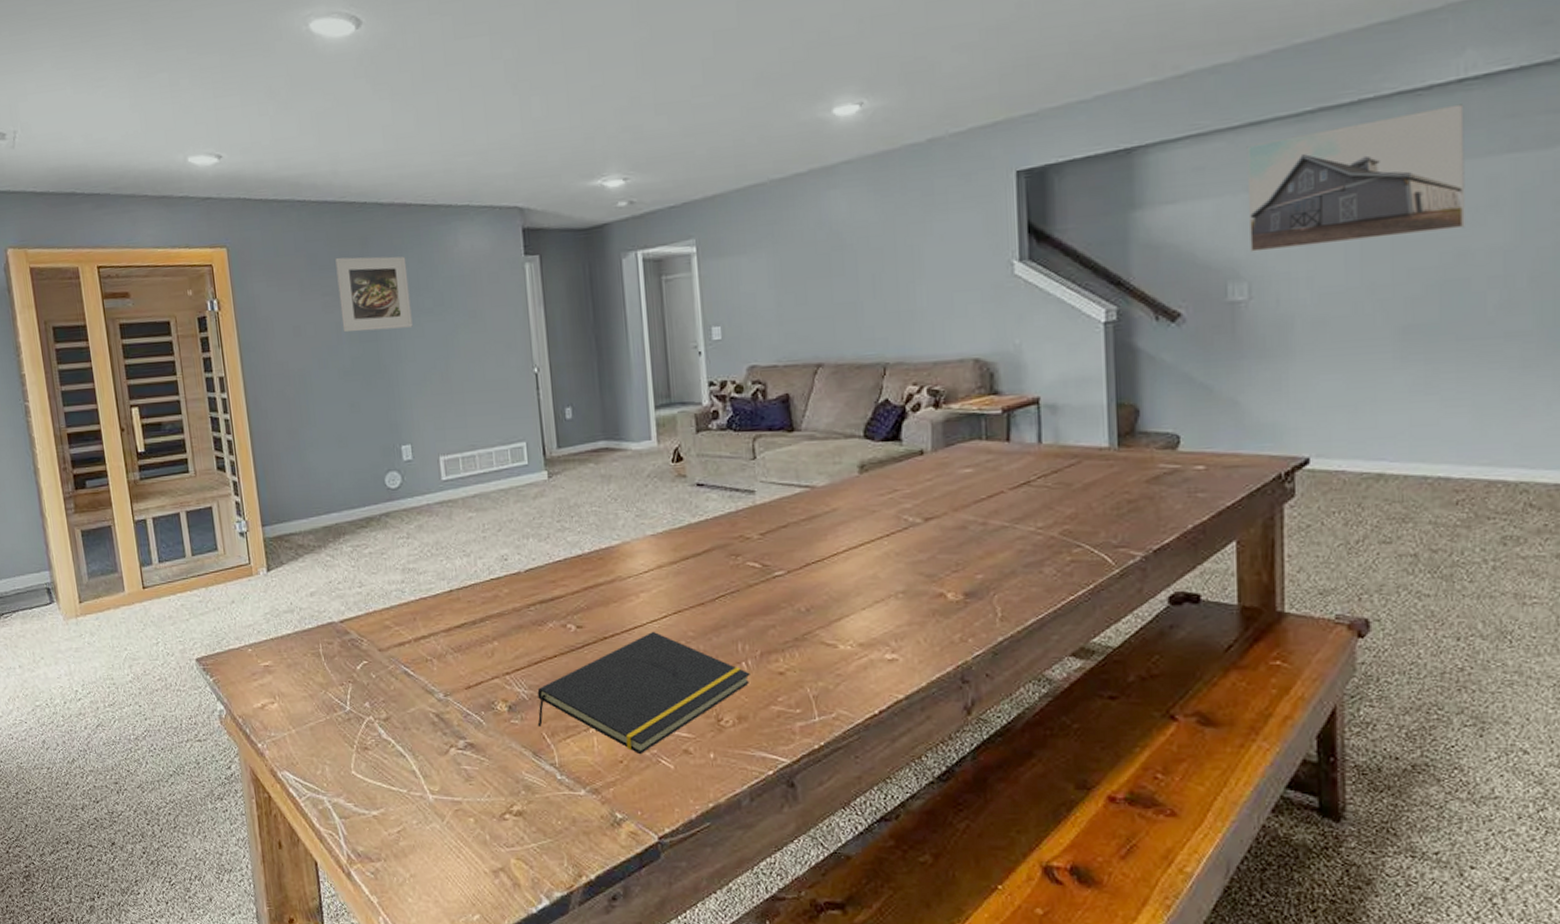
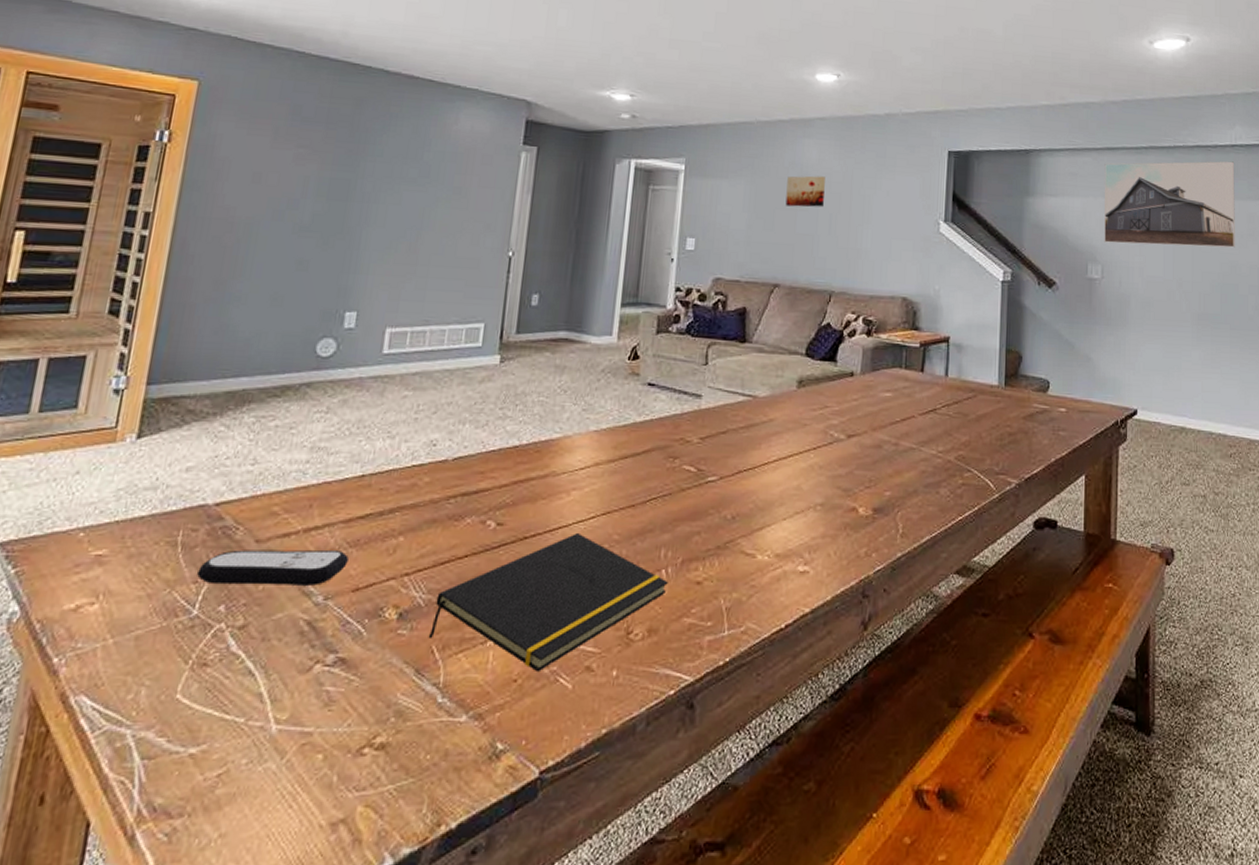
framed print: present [335,256,413,333] -> none [311,112,400,193]
remote control: none [341,654,457,686] -> present [197,549,350,585]
wall art: none [815,231,863,274] -> present [785,175,825,207]

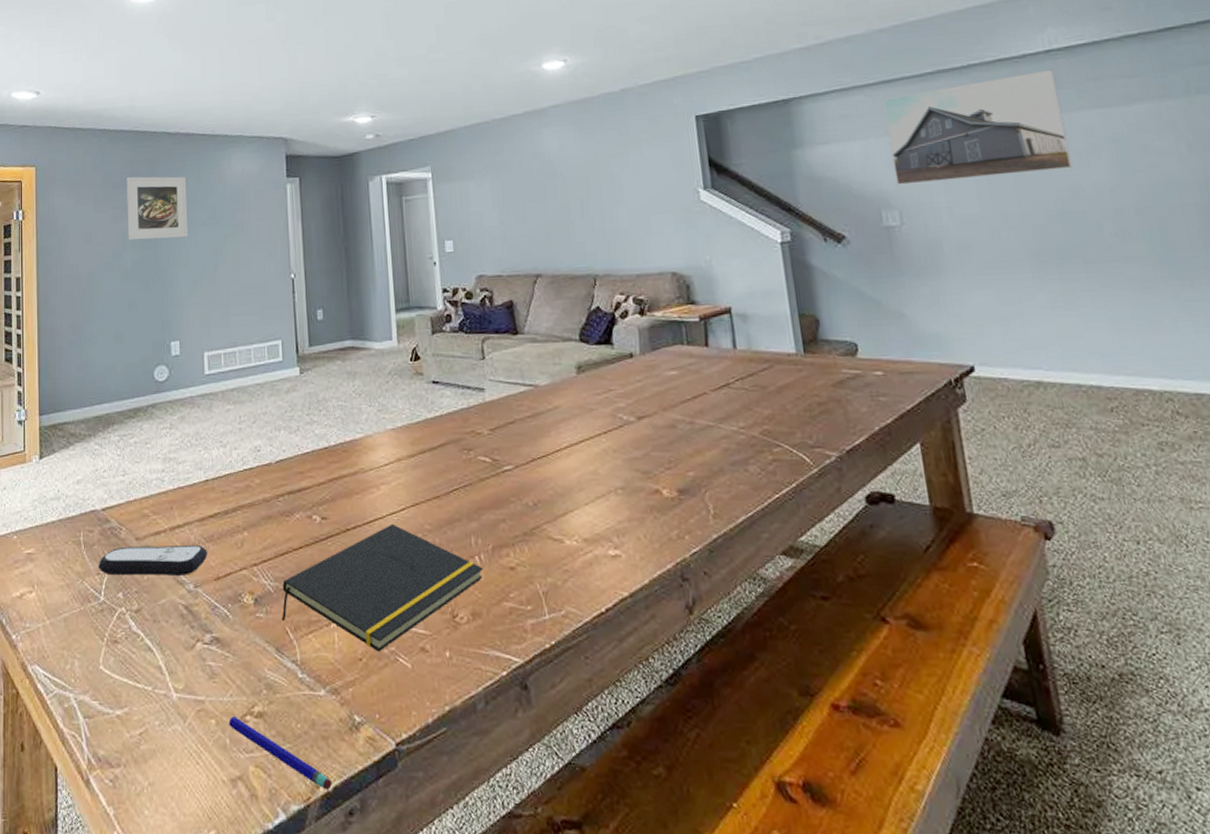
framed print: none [311,112,400,193] -> present [126,176,188,240]
pen: none [339,749,457,828] -> present [229,716,332,790]
wall art: present [785,175,825,207] -> none [531,162,572,197]

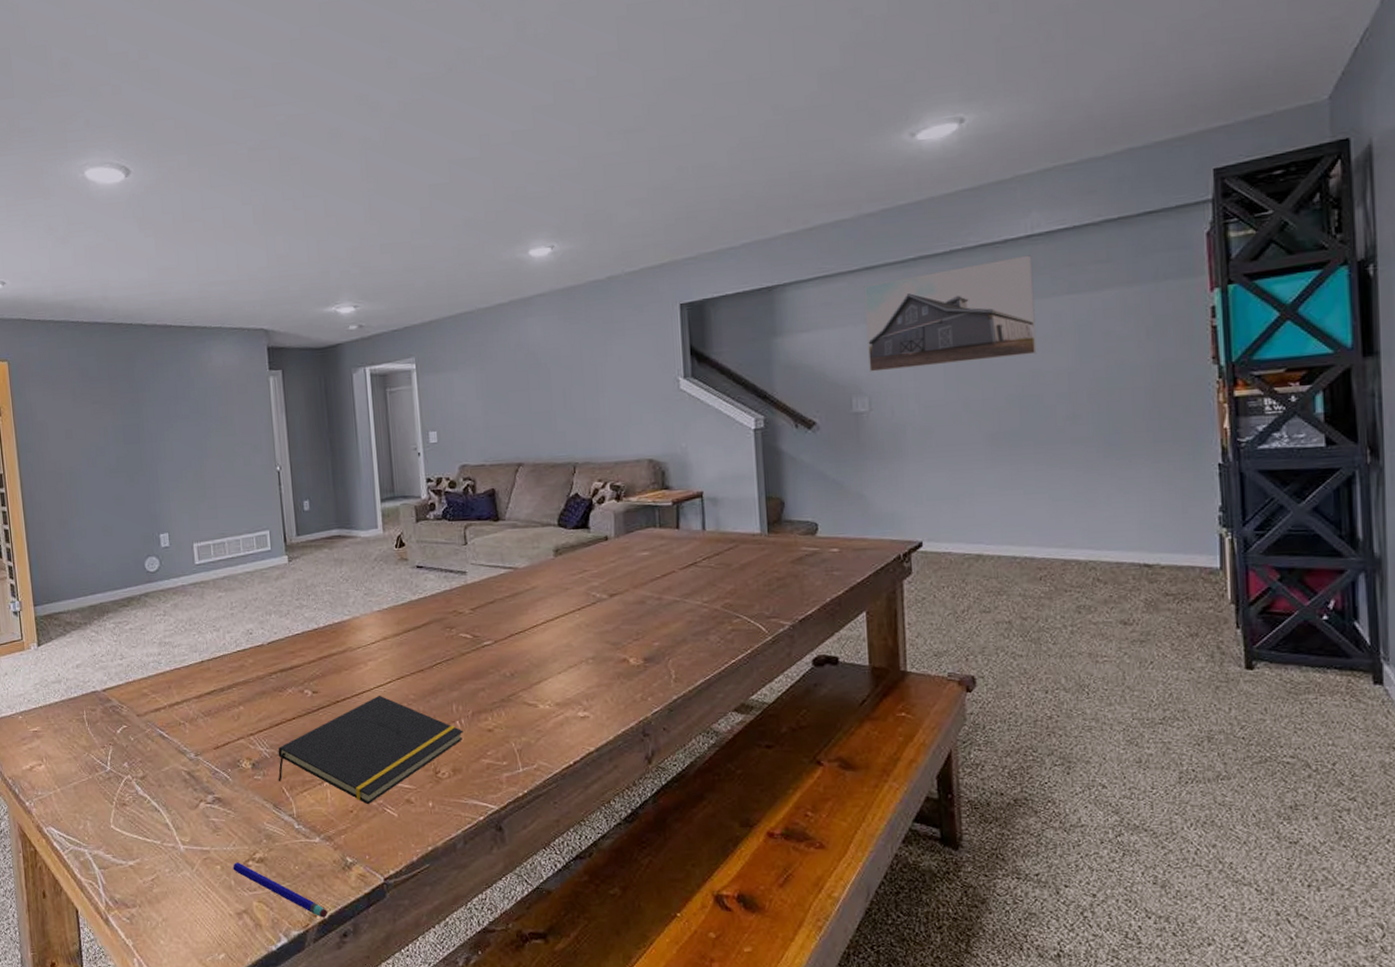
remote control: present [99,544,208,576] -> none [103,718,207,748]
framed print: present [126,176,188,240] -> none [104,370,171,436]

